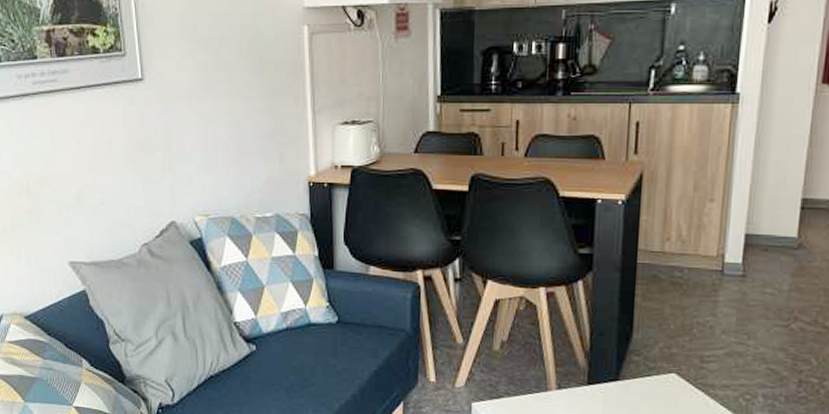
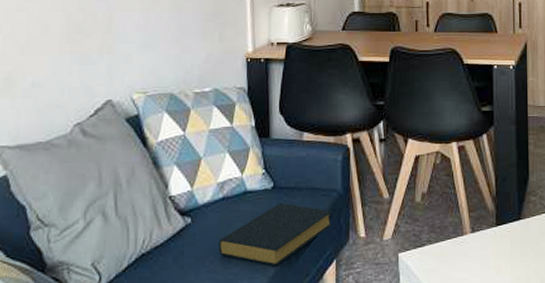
hardback book: none [283,338,400,402] -> present [219,202,332,266]

